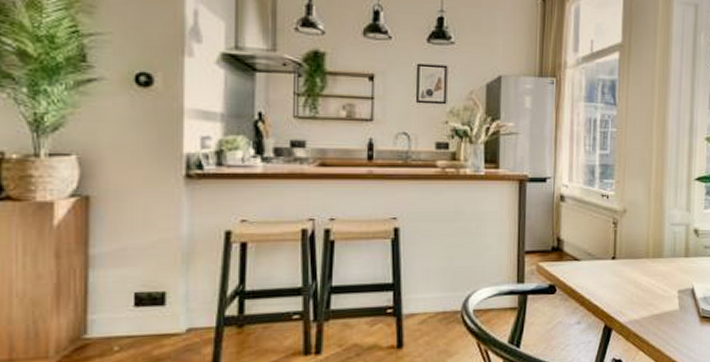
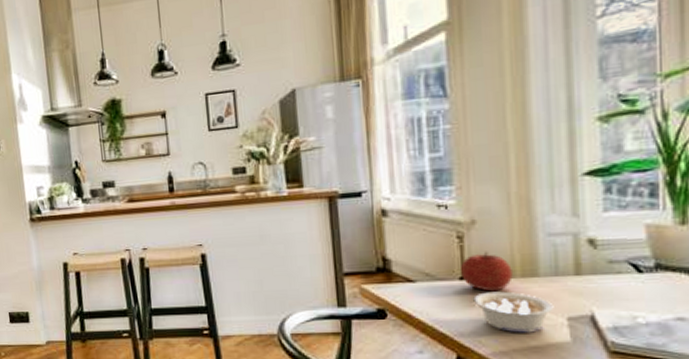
fruit: none [612,235,647,270] -> present [459,251,513,292]
legume: none [617,269,671,304] -> present [470,291,554,333]

